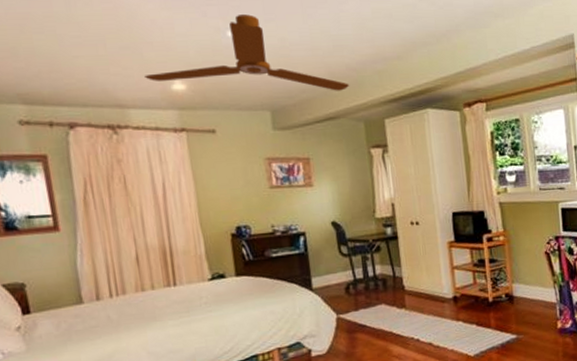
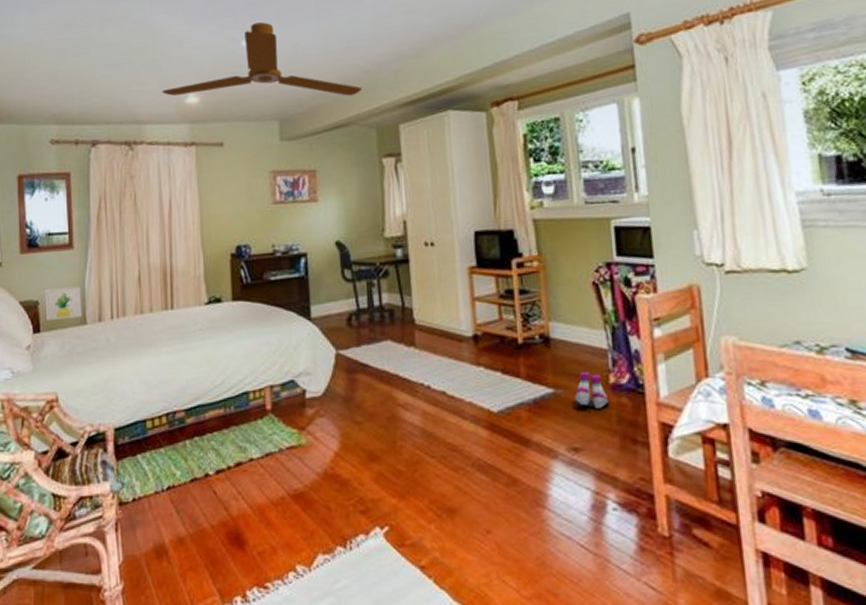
wall art: none [31,267,78,301] -> present [45,286,82,320]
boots: none [532,320,558,348] -> present [575,371,610,409]

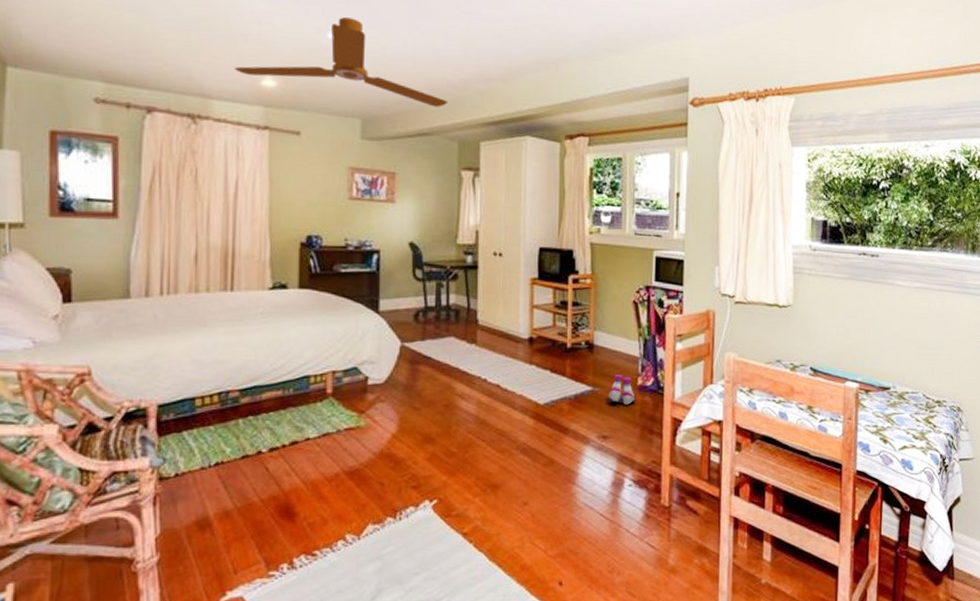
wall art: present [45,286,82,320] -> none [79,257,126,291]

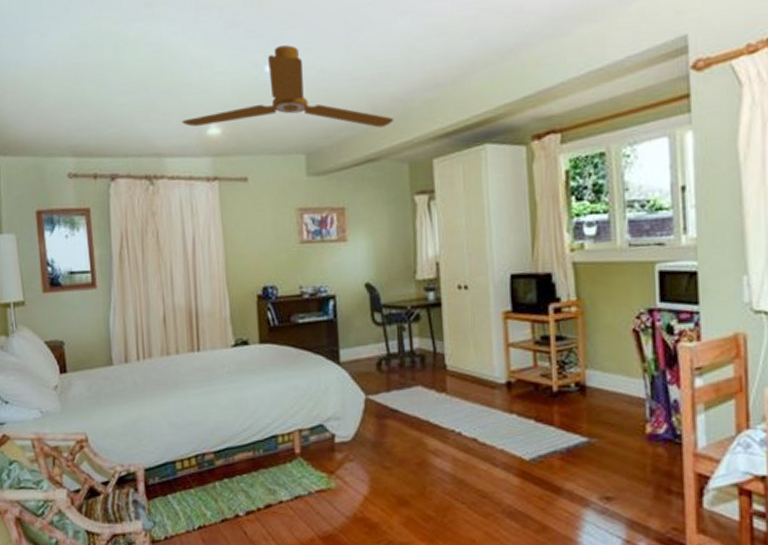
boots: present [609,374,636,405] -> none [610,420,645,458]

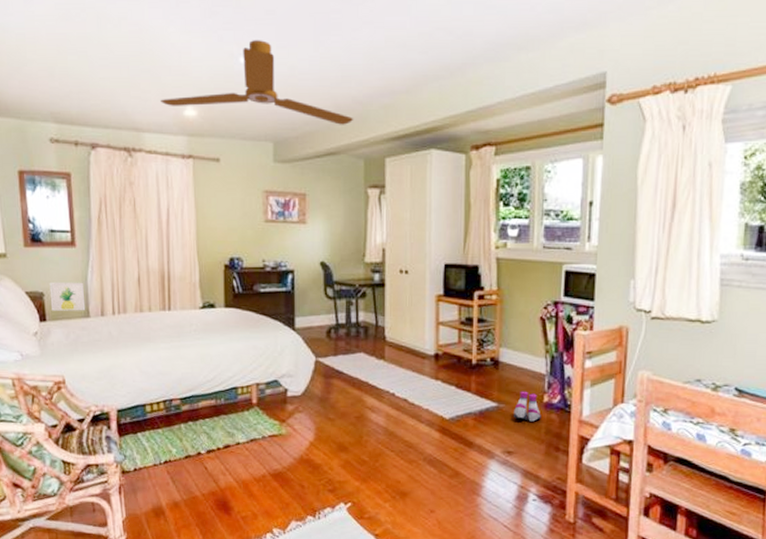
wall art: none [69,326,108,361] -> present [49,282,86,311]
boots: none [610,420,645,458] -> present [514,391,541,422]

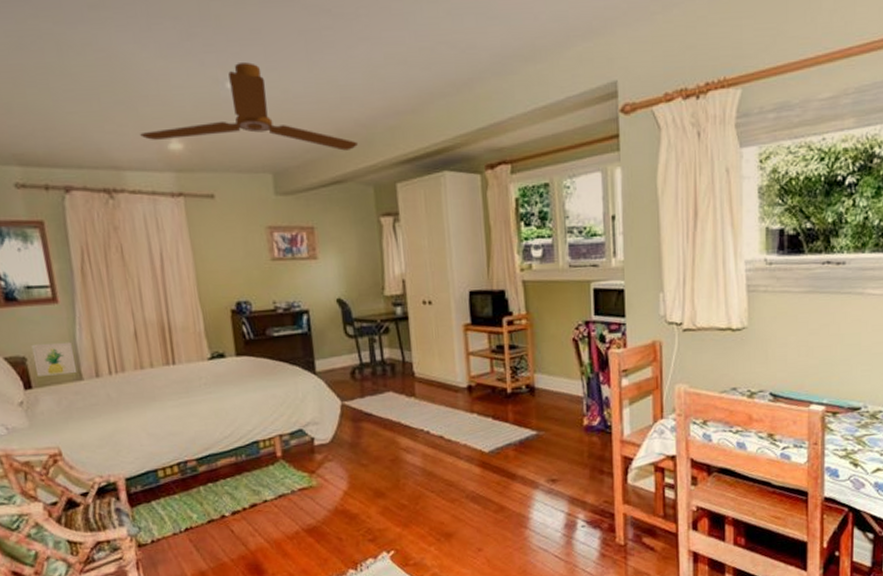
boots: present [514,391,541,422] -> none [554,416,583,447]

